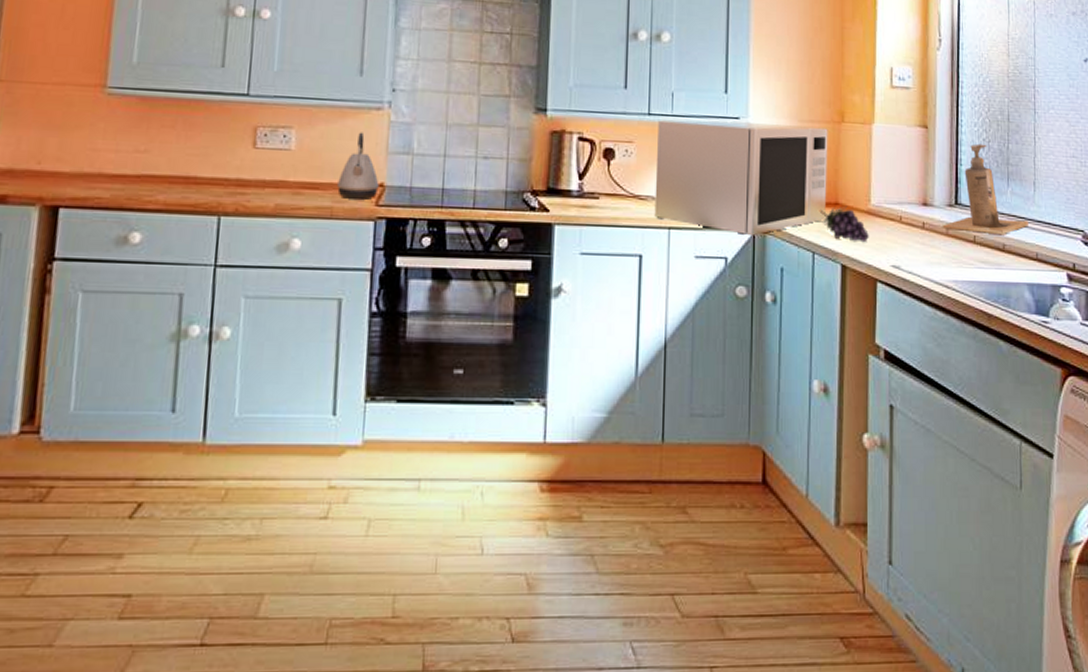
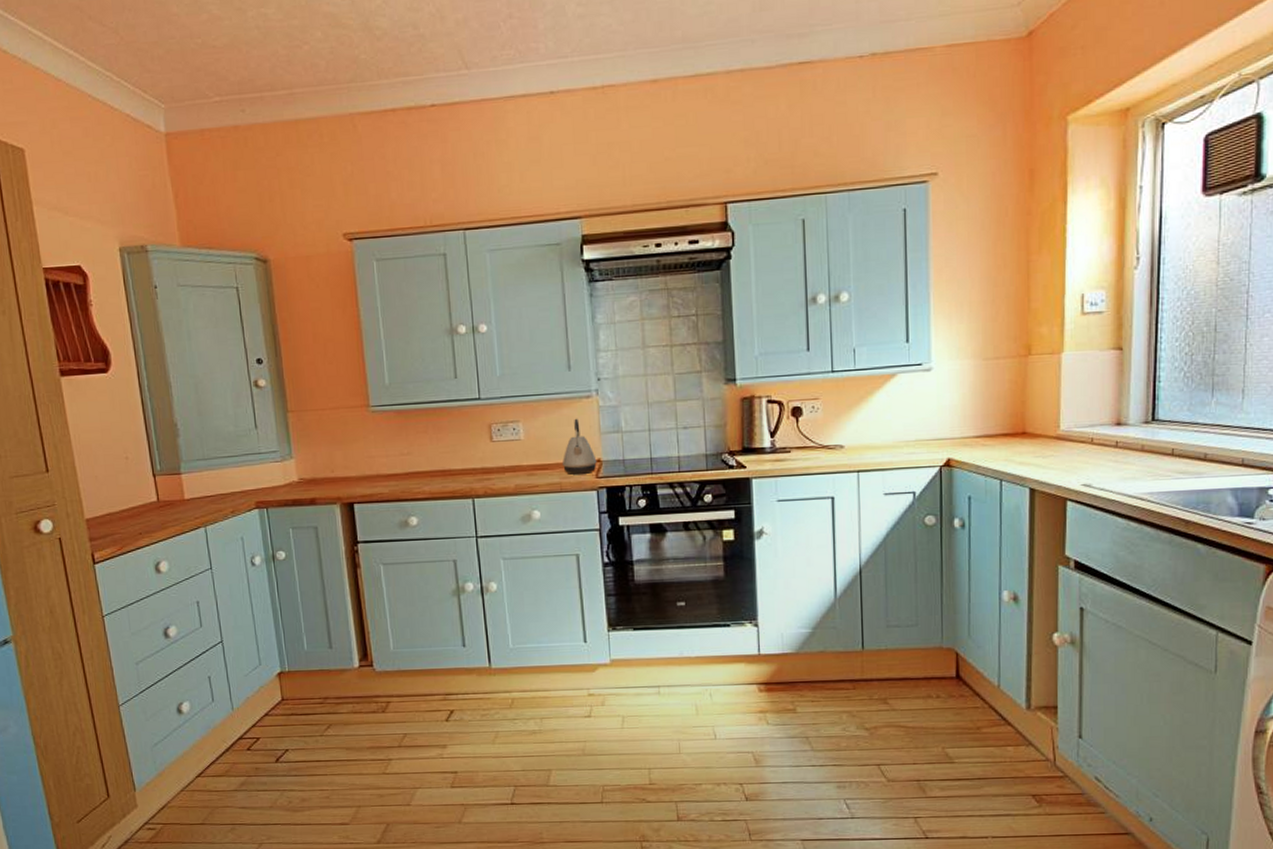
microwave: present [654,120,828,236] -> none [841,363,1015,472]
fruit: present [819,205,869,243] -> none [1006,434,1058,467]
soap dispenser: present [942,143,1029,236] -> none [1137,358,1234,446]

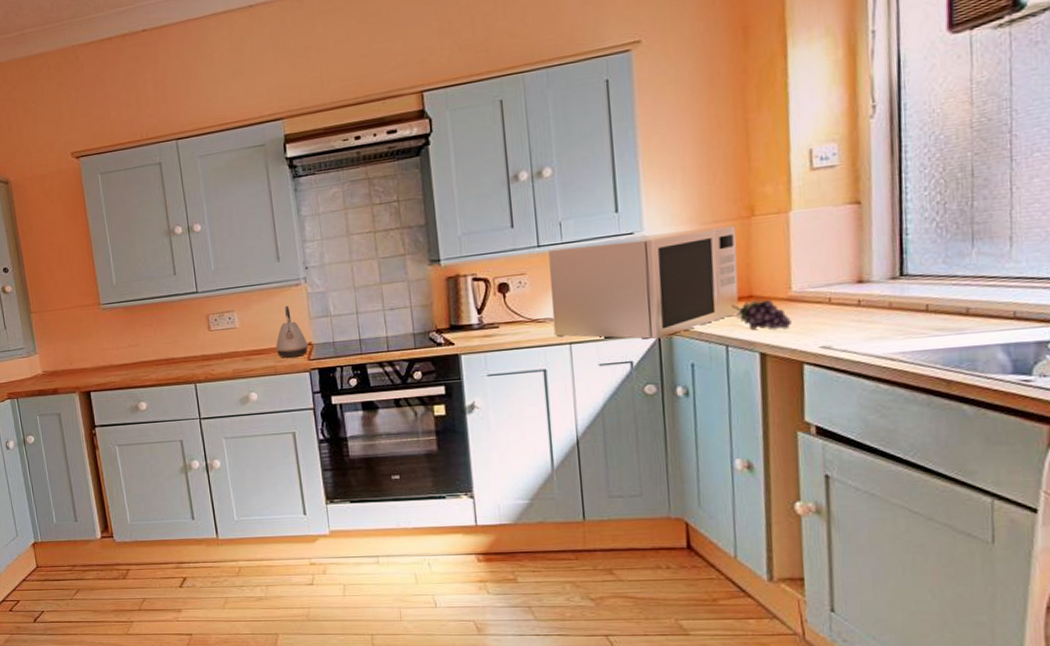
microwave: none [841,363,1015,472] -> present [548,225,739,341]
fruit: none [1006,434,1058,467] -> present [730,296,791,330]

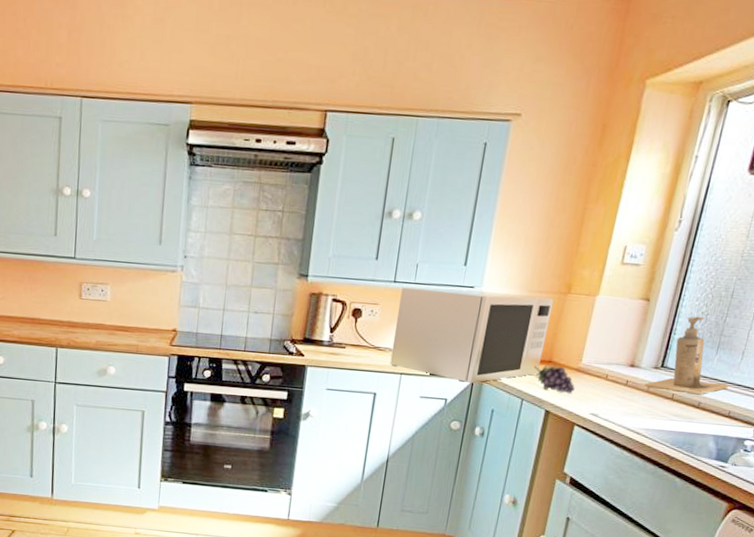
kettle: present [275,305,308,358] -> none [141,289,173,341]
soap dispenser: none [883,207,1002,302] -> present [644,316,729,395]

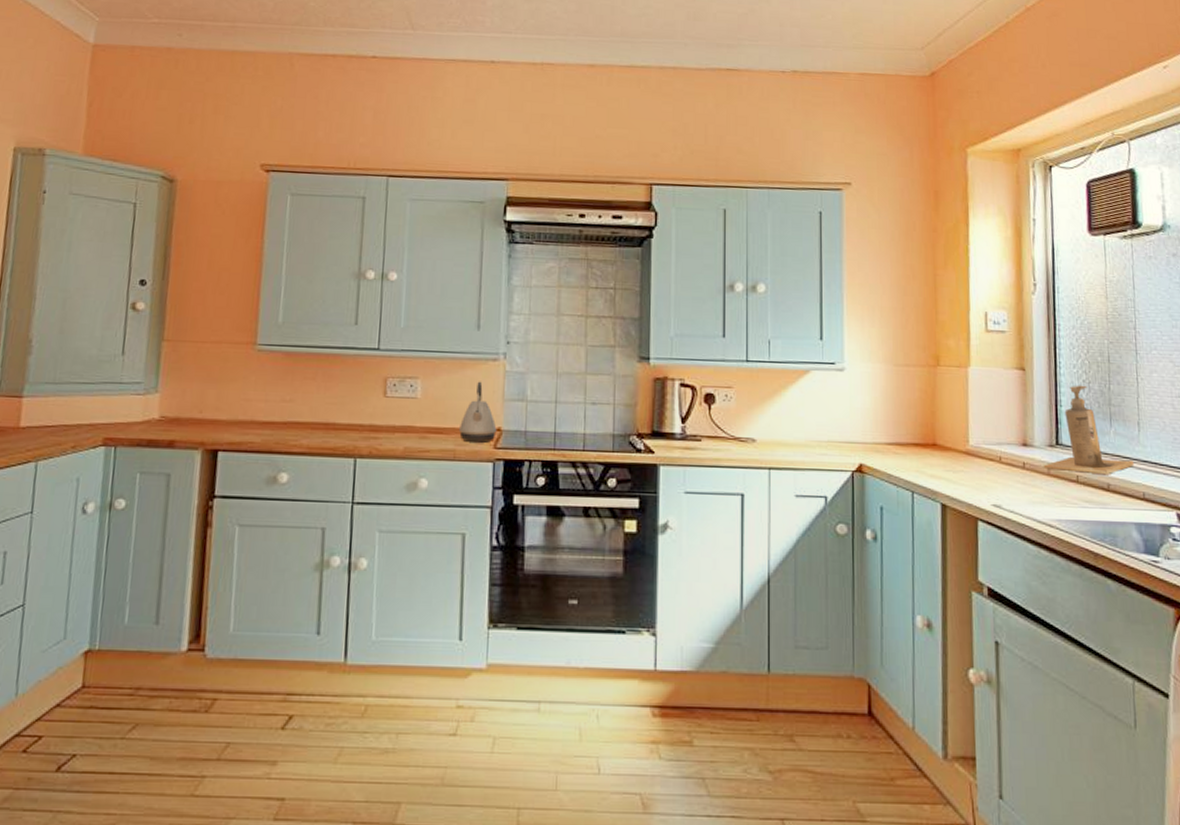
kettle: none [141,289,173,341] -> present [458,381,497,443]
microwave: present [389,287,554,384] -> none [755,366,925,476]
fruit: present [533,363,575,394] -> none [917,446,968,483]

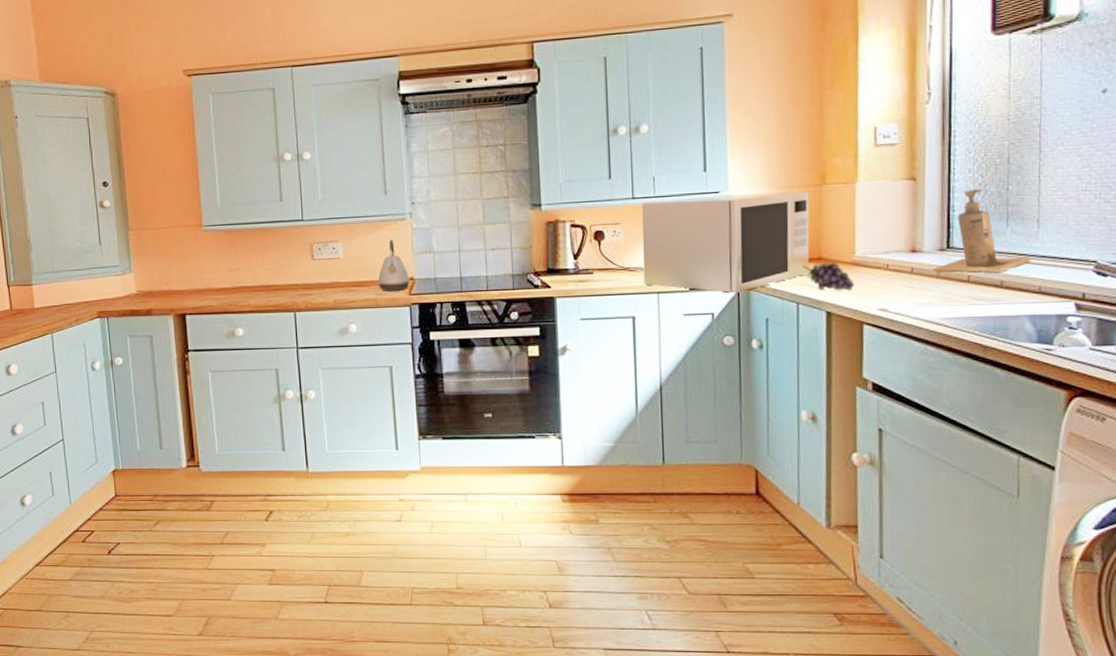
microwave: none [755,366,925,476] -> present [642,191,810,294]
fruit: none [917,446,968,483] -> present [802,259,854,291]

